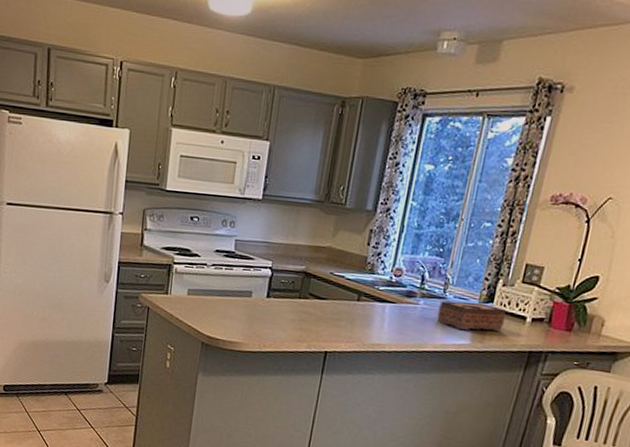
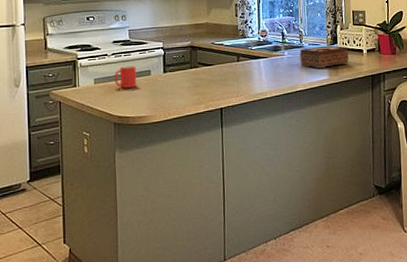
mug: none [209,280,237,308] -> present [114,65,137,88]

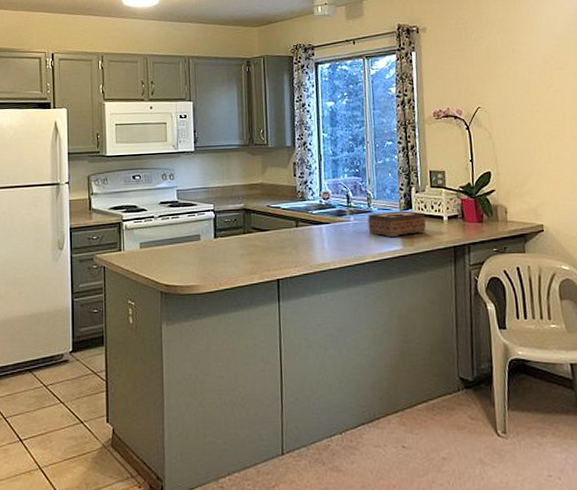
mug: present [114,65,137,88] -> none [161,228,186,254]

